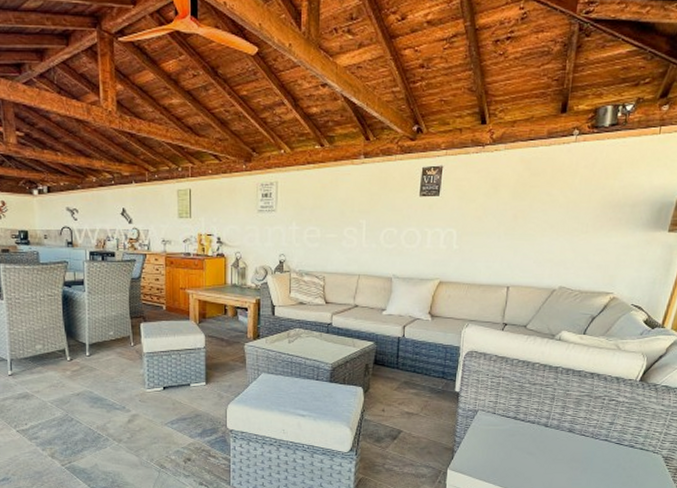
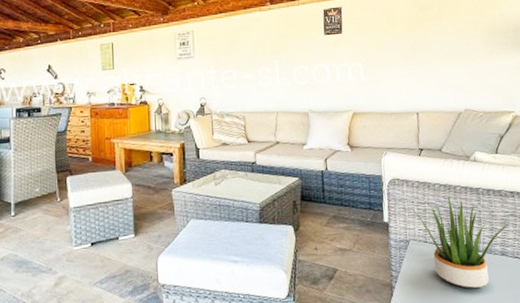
potted plant: none [483,372,584,460] -> present [409,196,510,289]

